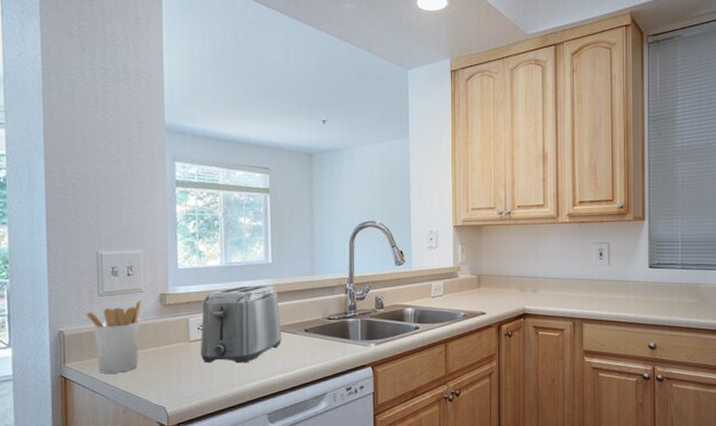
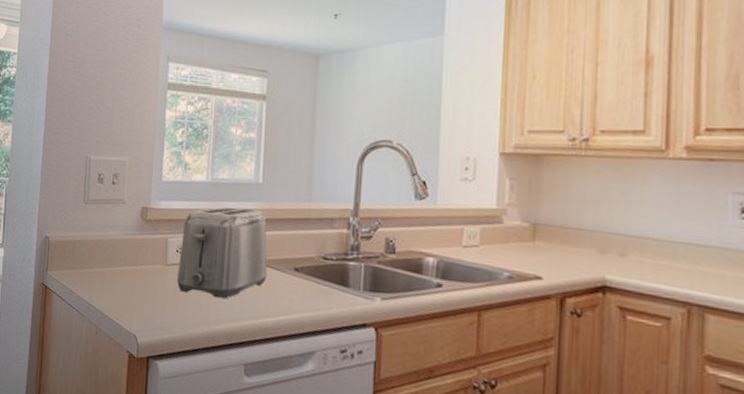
utensil holder: present [85,299,142,374] -> none [70,211,124,290]

